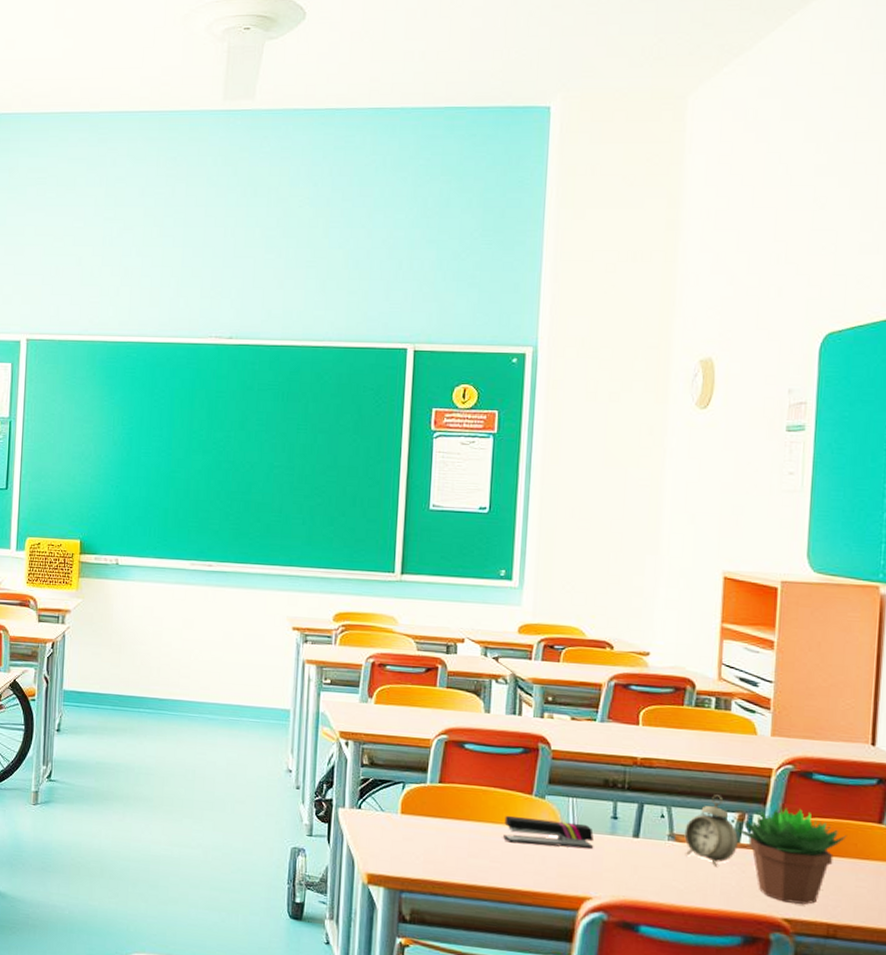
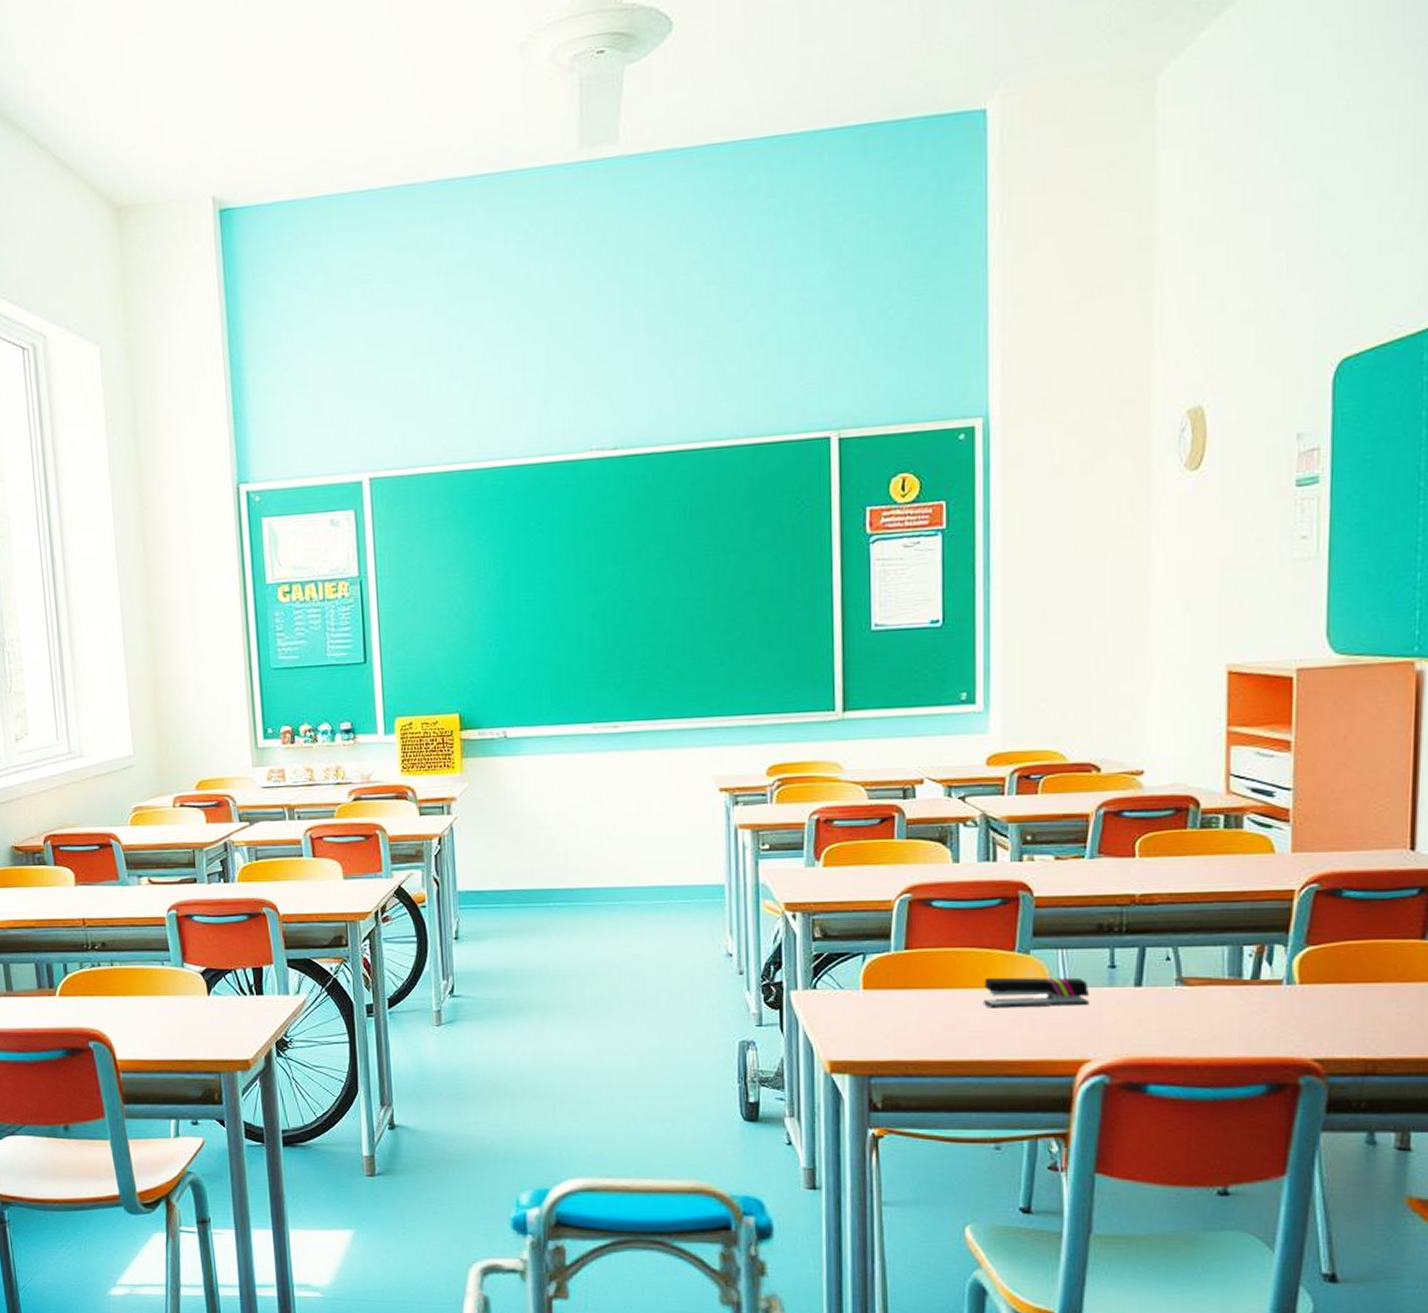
alarm clock: present [684,794,738,868] -> none [1194,927,1258,1010]
succulent plant: present [734,808,847,905] -> none [1252,933,1385,1040]

